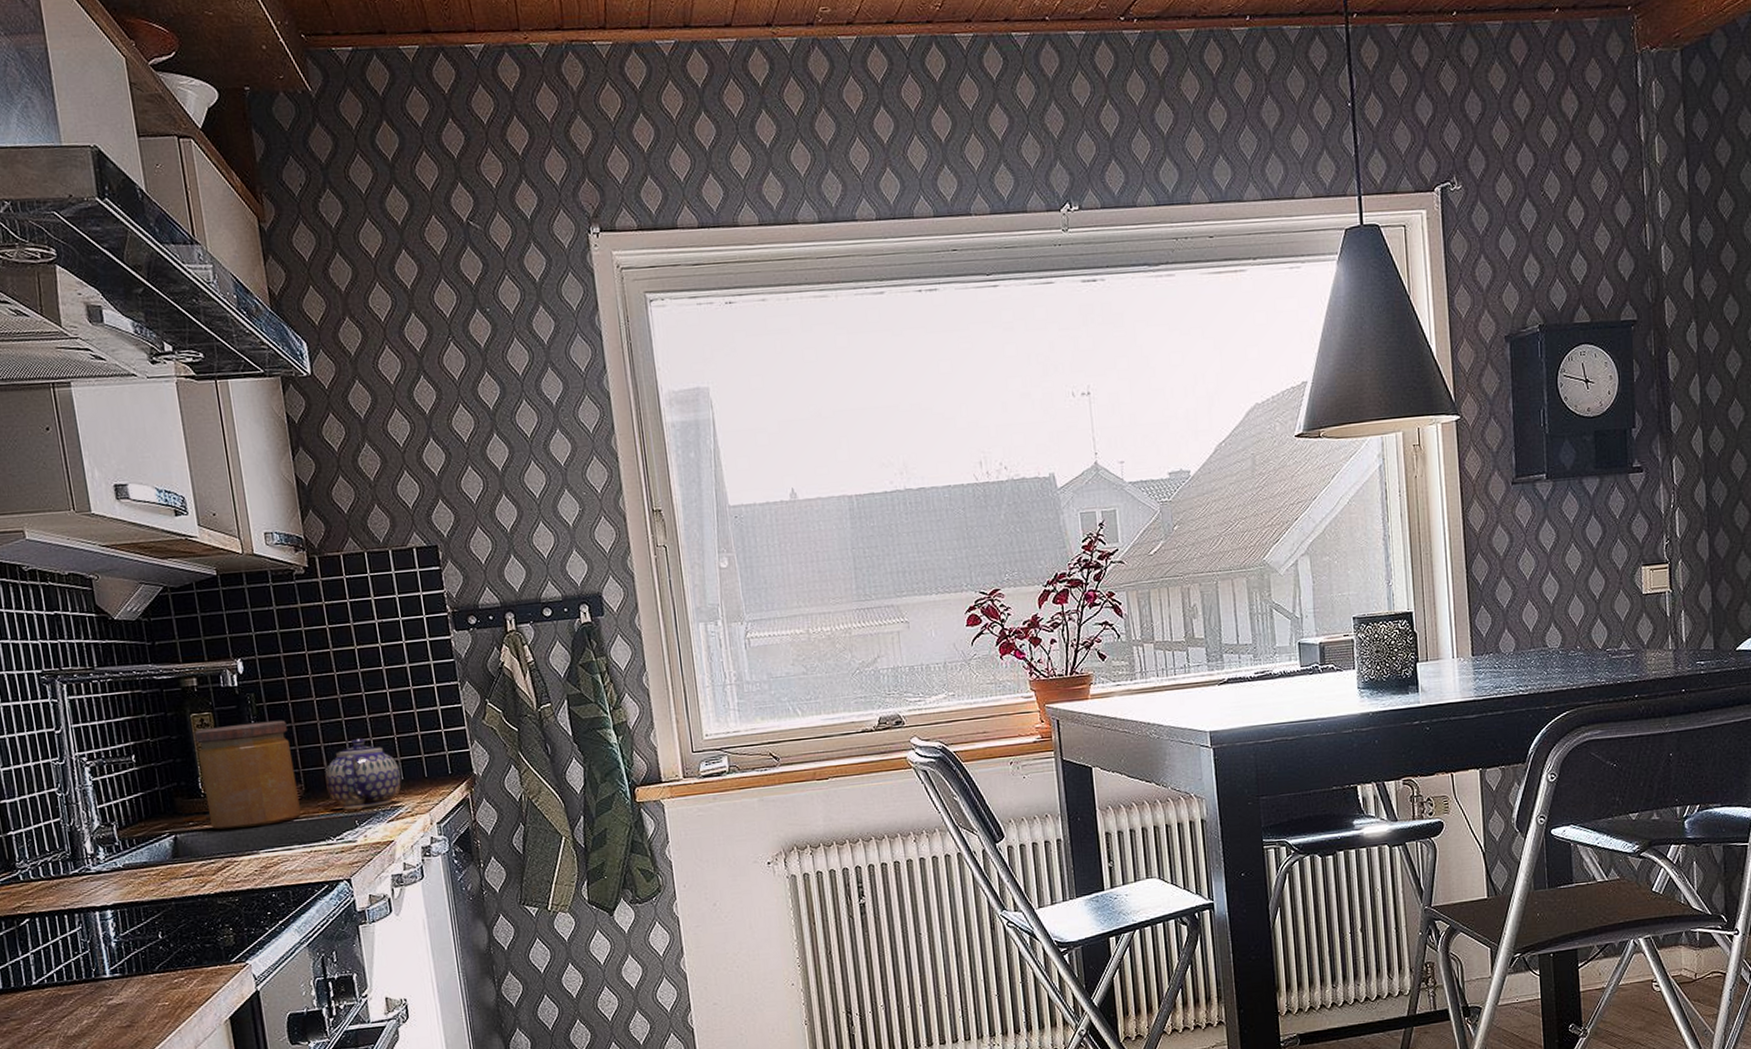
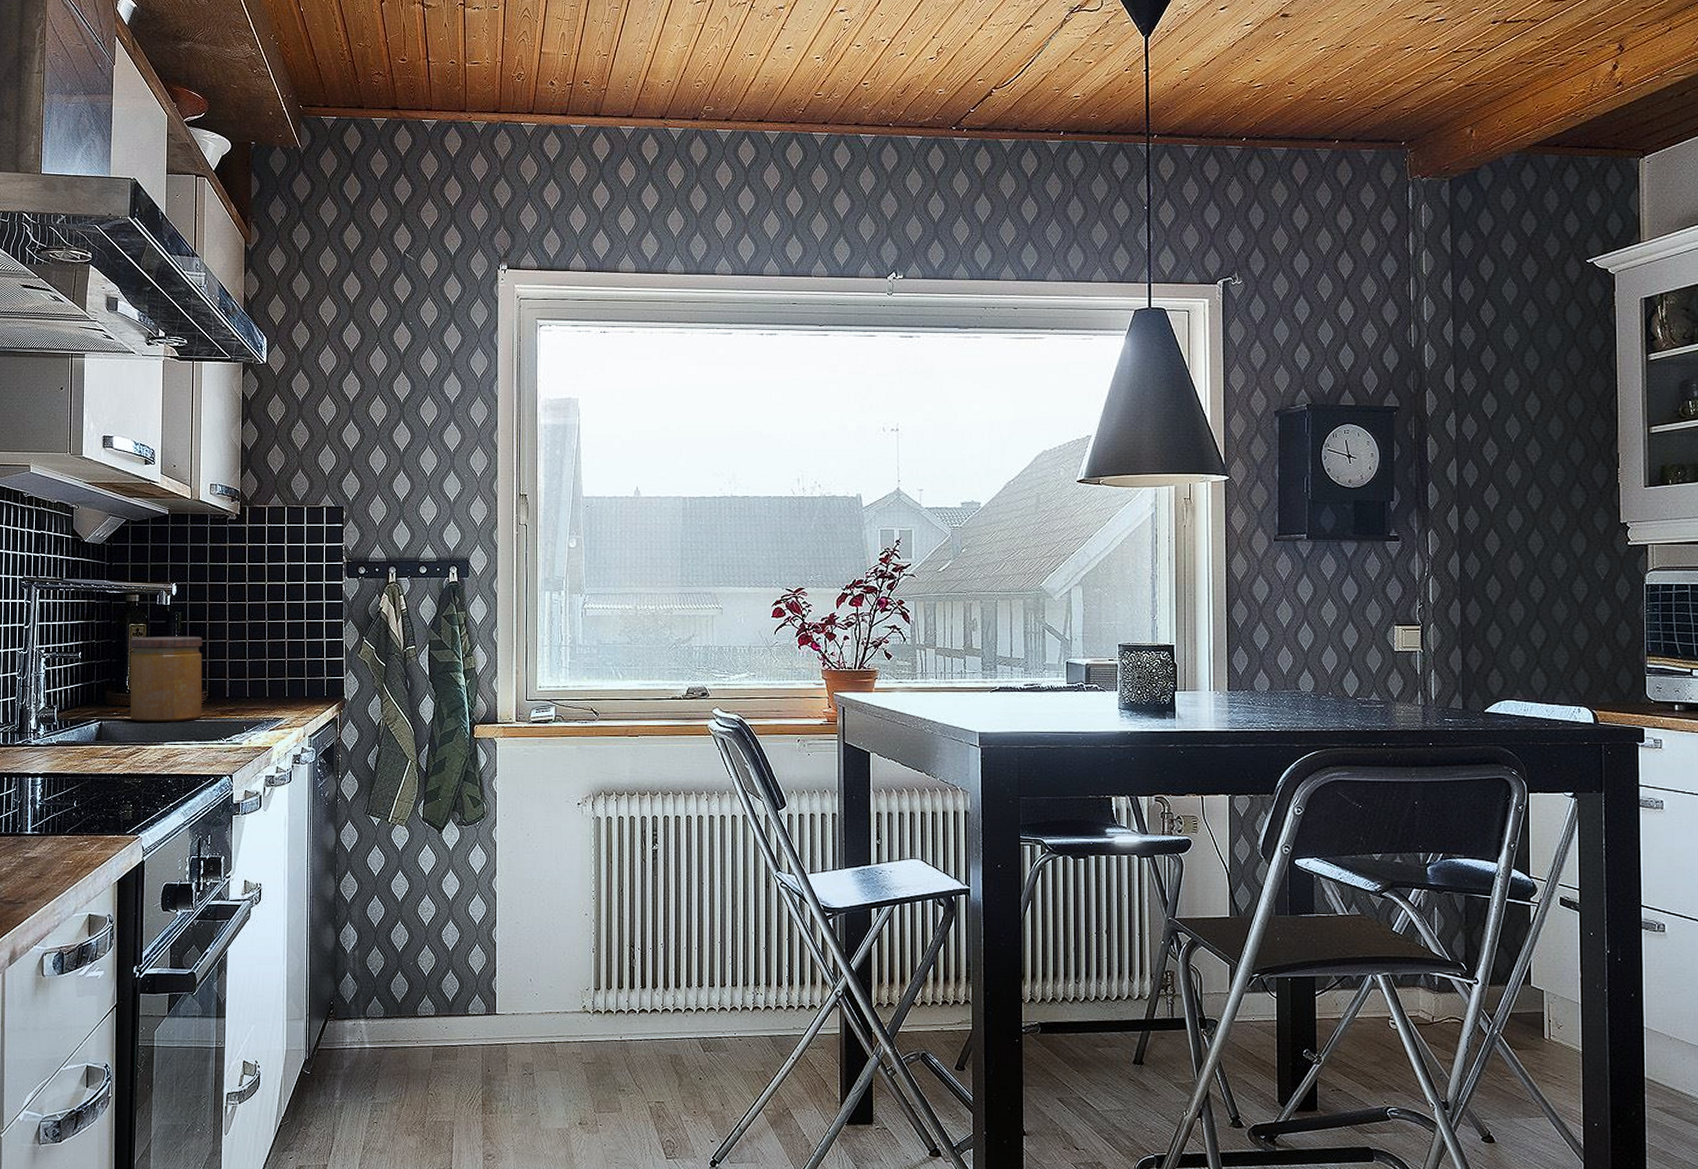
teapot: present [325,737,402,810] -> none [225,657,286,716]

